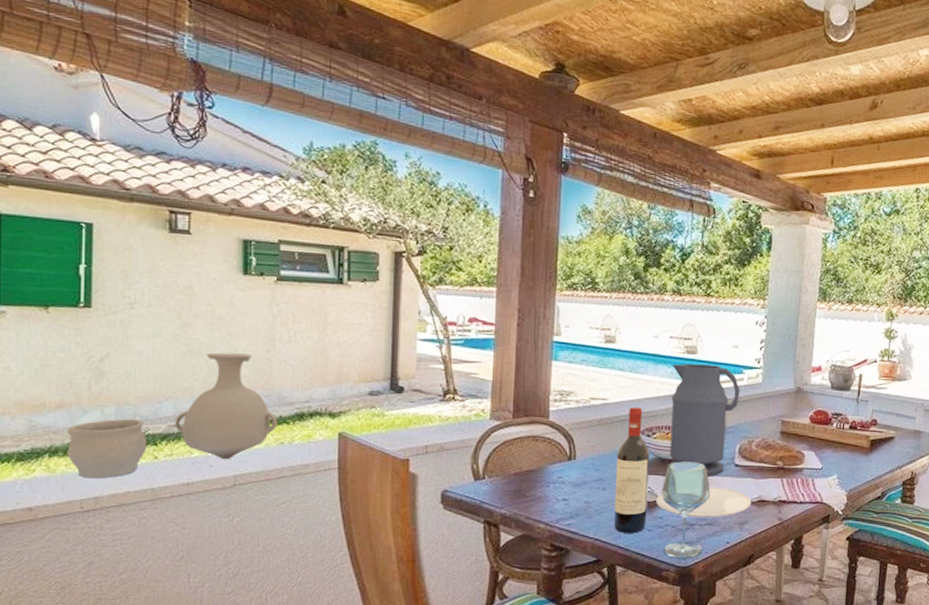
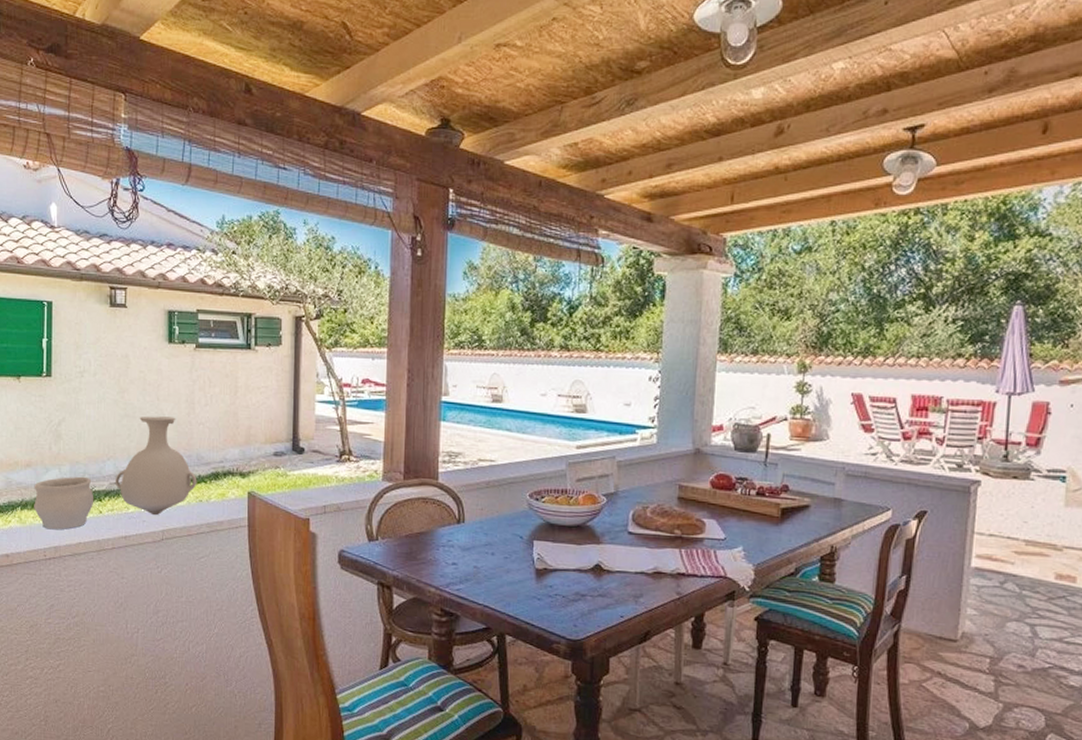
wine bottle: present [613,407,650,533] -> none [502,469,539,602]
plate: present [656,487,752,518] -> none [545,555,647,589]
wine glass: present [660,461,711,558] -> none [550,527,603,631]
water jug: present [669,363,740,476] -> none [558,423,633,544]

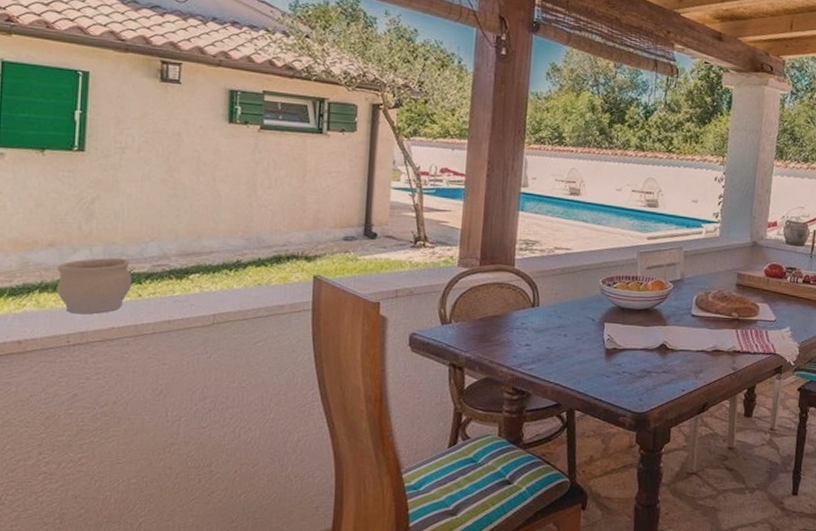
vase: present [115,416,197,516] -> none [158,196,257,299]

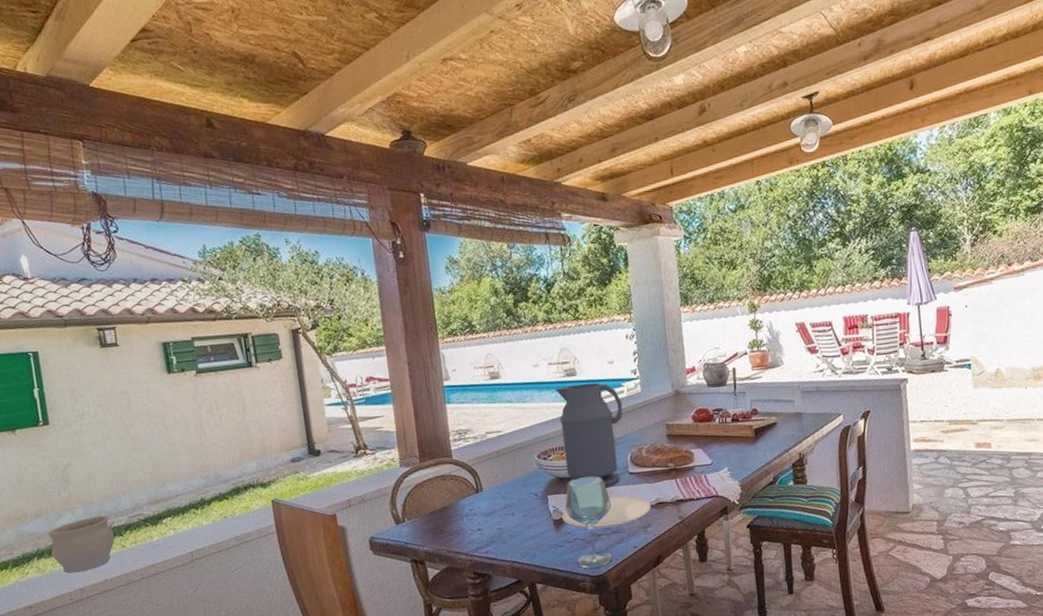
plate: none [615,336,707,366] -> present [562,496,651,529]
wine glass: none [619,310,668,405] -> present [565,476,613,569]
water jug: none [628,216,699,326] -> present [555,382,623,488]

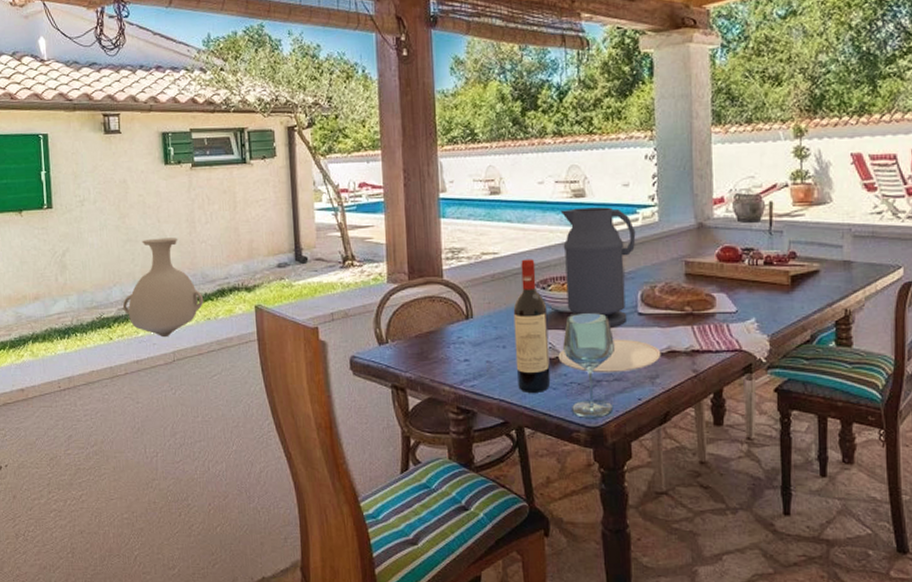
decorative pot: present [48,515,115,574] -> none [43,304,104,361]
vase: none [133,443,219,540] -> present [122,238,204,338]
wine bottle: none [518,433,557,553] -> present [513,259,551,393]

